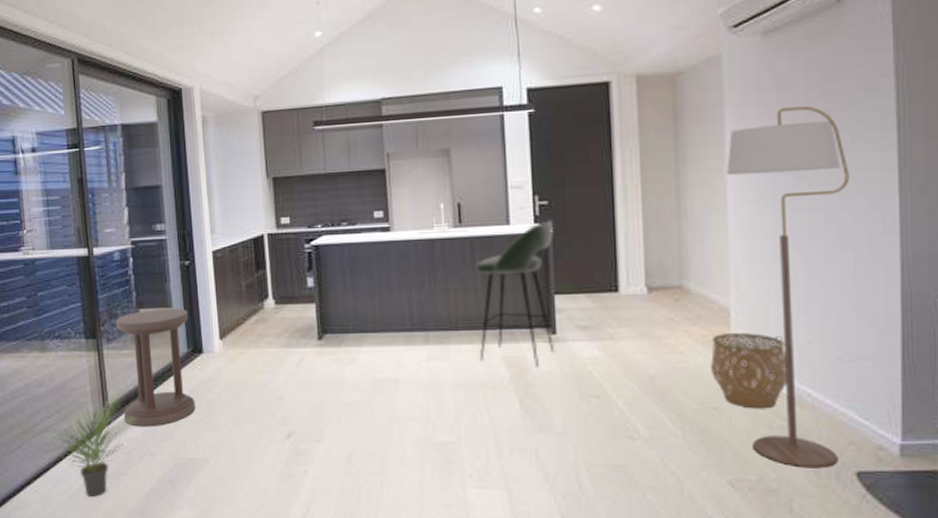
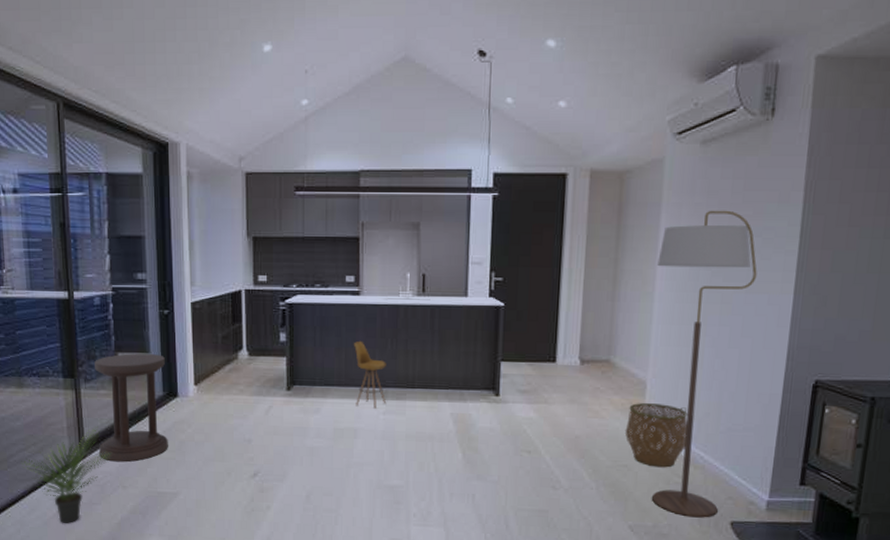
bar stool: none [388,280,429,355] -> present [354,340,387,409]
bar stool: present [475,220,555,367] -> none [431,295,506,424]

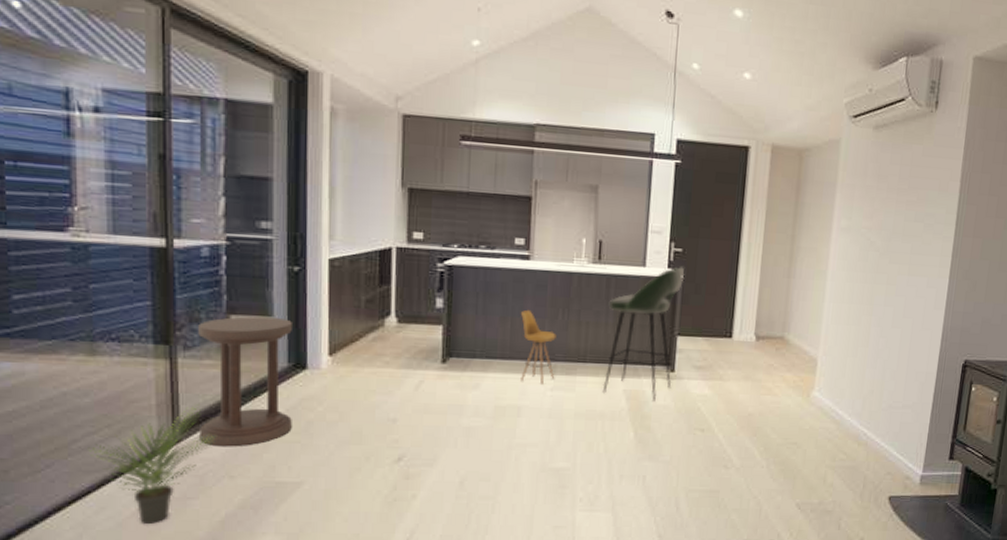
bar stool: none [431,295,506,424] -> present [602,267,685,401]
basket: present [624,403,688,468] -> none [795,380,854,445]
floor lamp: present [652,210,757,518] -> none [819,193,919,494]

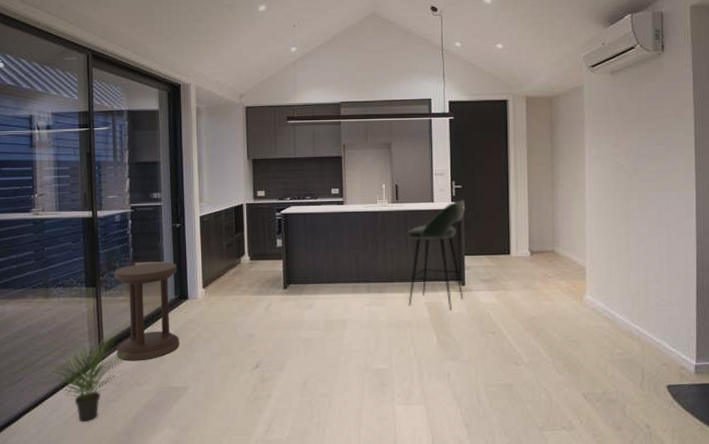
bar stool: present [520,309,556,384] -> none [340,243,370,301]

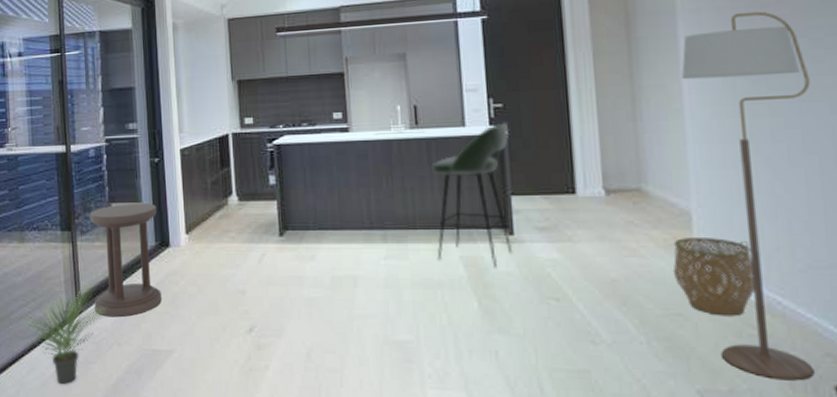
basket: none [572,286,623,341] -> present [672,238,756,317]
floor lamp: none [585,125,665,383] -> present [681,11,814,381]

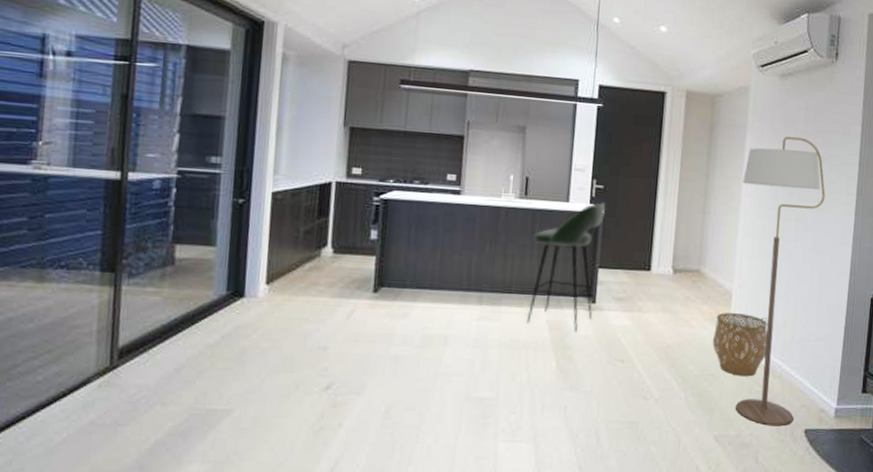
potted plant: present [21,279,107,384] -> none [27,329,153,450]
side table: present [90,204,162,318] -> none [136,246,233,374]

